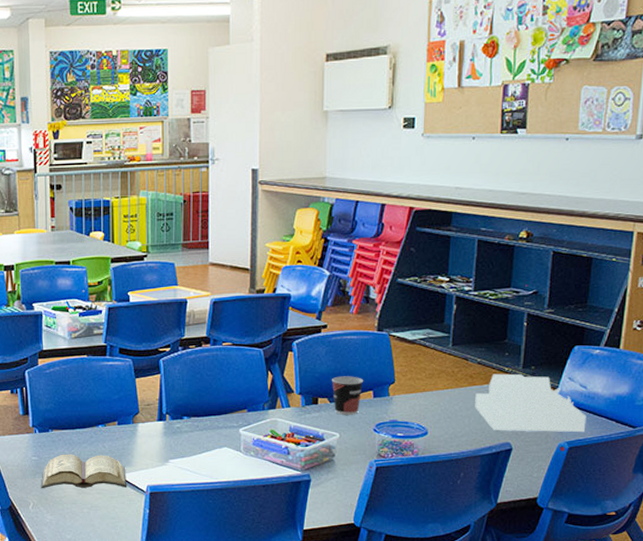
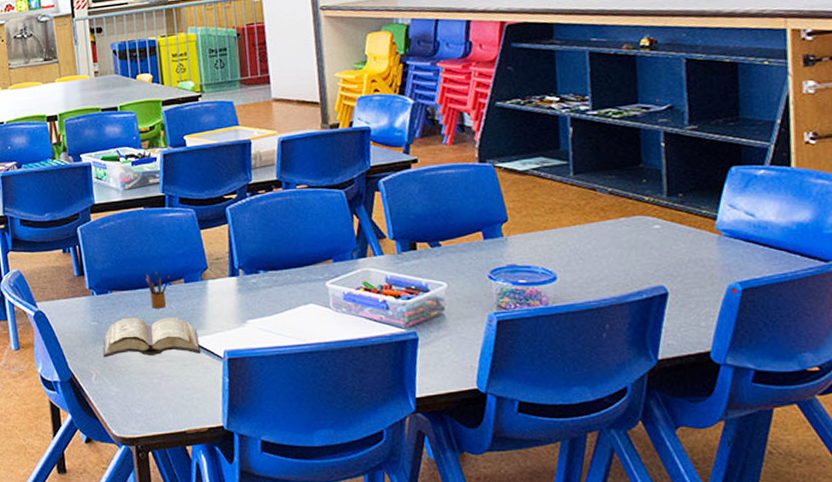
pencil box: none [83,414,105,447] -> present [145,271,170,309]
cup: present [332,376,364,415] -> none [430,215,470,261]
paper stack: present [475,373,586,433] -> none [611,203,761,272]

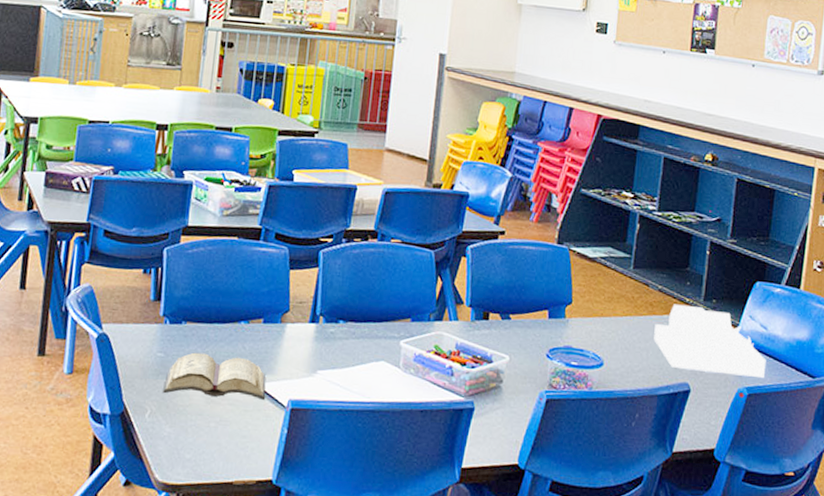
pencil box: present [145,271,170,309] -> none [224,307,249,347]
paper stack: none [611,203,761,272] -> present [654,304,766,379]

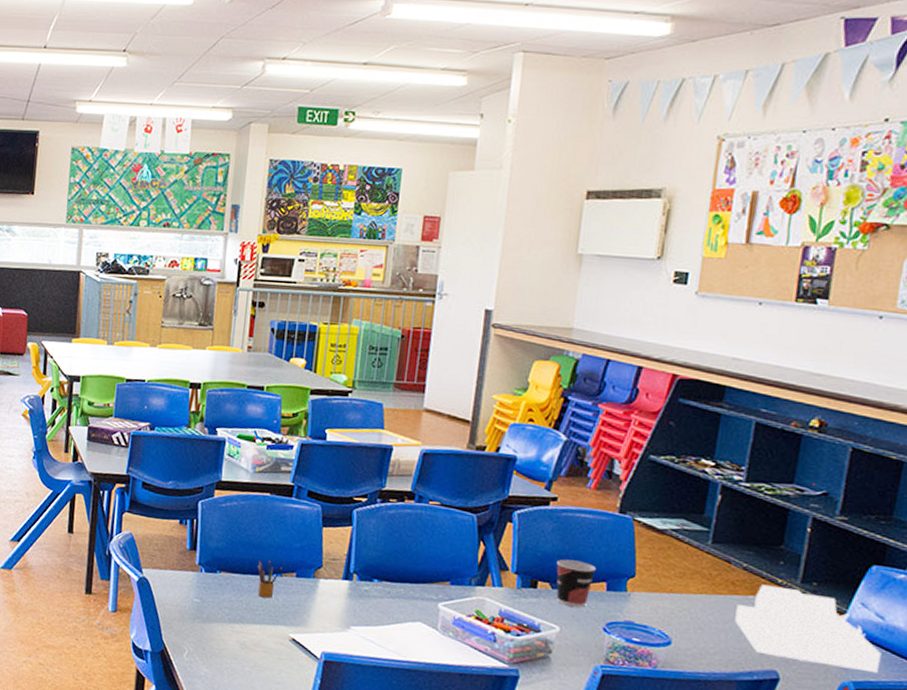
diary: present [163,352,266,400] -> none [199,600,299,650]
pencil box: none [224,307,249,347] -> present [257,560,282,598]
cup: none [505,290,540,336] -> present [556,559,597,608]

